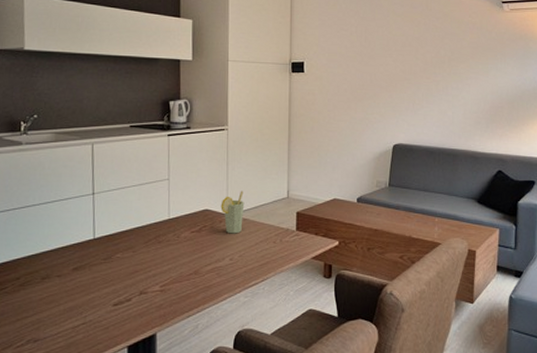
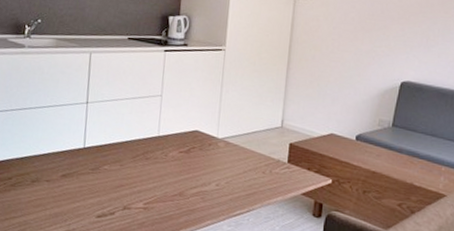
cup: present [220,191,245,234] -> none [211,115,236,159]

